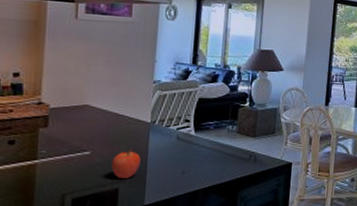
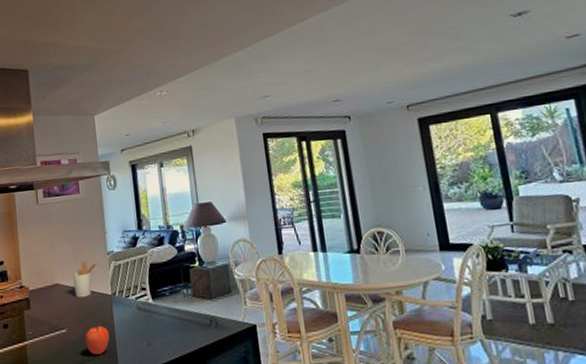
utensil holder: none [107,86,141,122] -> present [73,261,98,298]

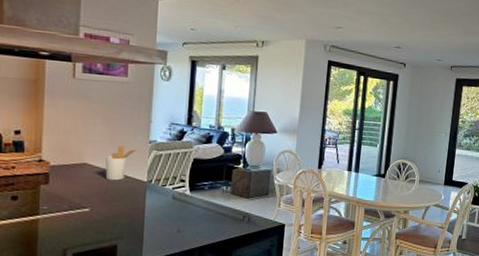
apple: present [85,323,110,355] -> none [110,206,138,235]

